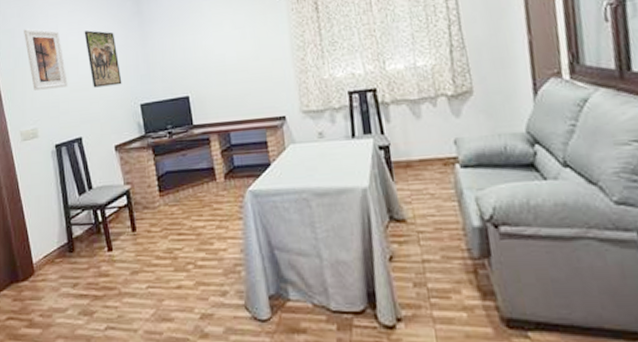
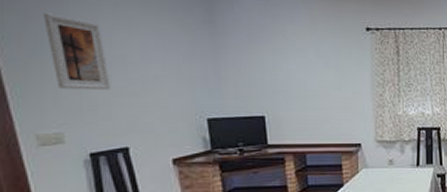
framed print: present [84,30,122,88] -> none [136,30,186,96]

